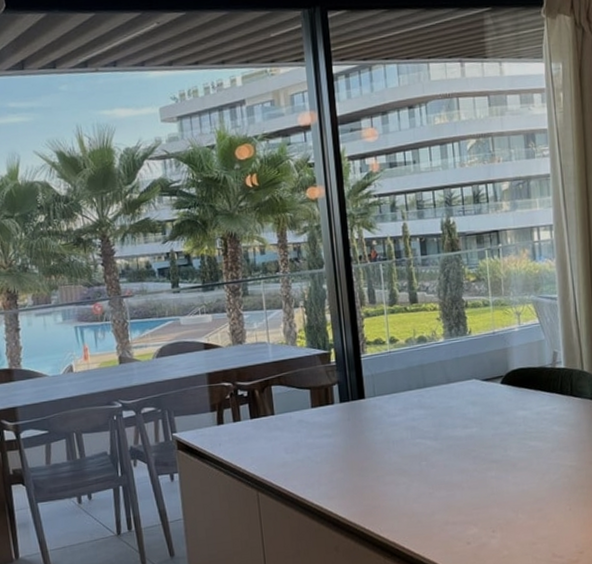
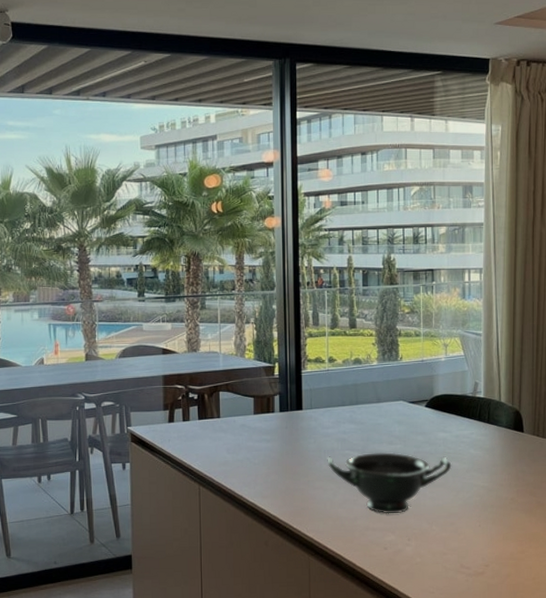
bowl: none [395,436,535,506] -> present [326,452,452,514]

